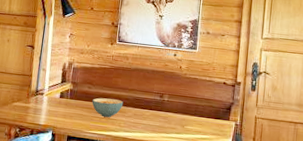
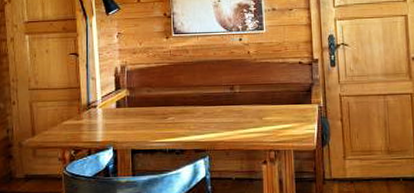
cereal bowl: present [92,98,124,117] -> none [154,100,190,121]

